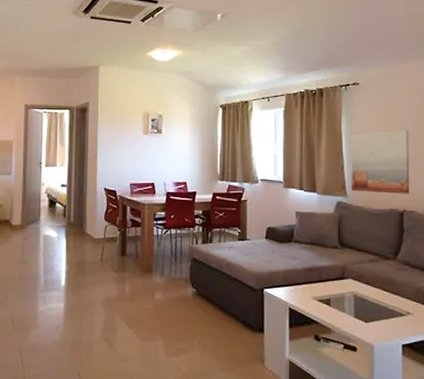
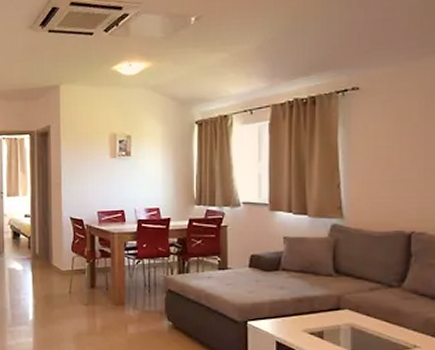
wall art: present [350,129,410,194] -> none [348,139,420,214]

